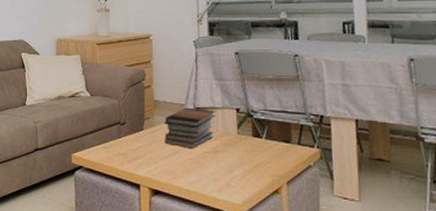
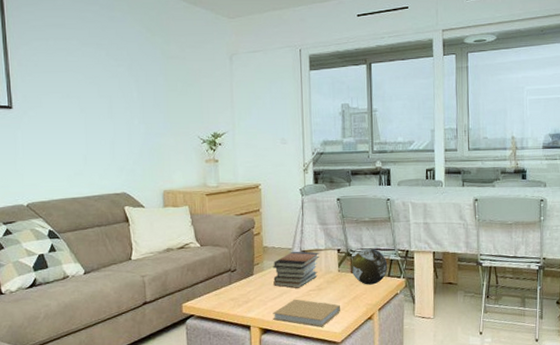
book: none [164,160,240,196] -> present [273,299,340,327]
decorative orb: none [252,110,298,153] -> present [351,248,388,285]

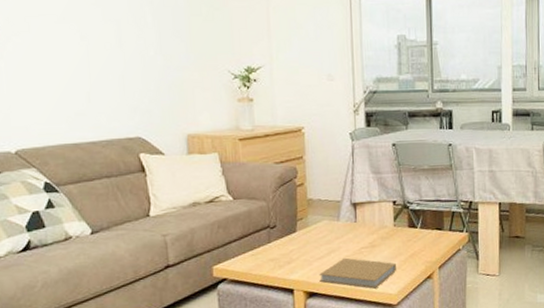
book stack: present [273,251,319,288] -> none [319,203,372,246]
decorative orb: present [351,248,388,285] -> none [408,199,449,241]

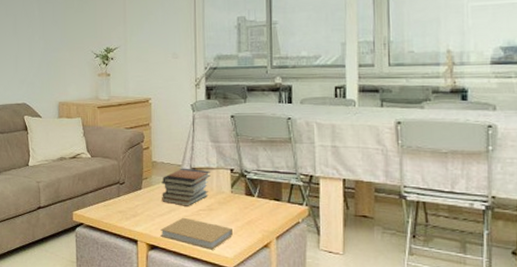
book stack: none [319,203,372,246] -> present [161,168,210,206]

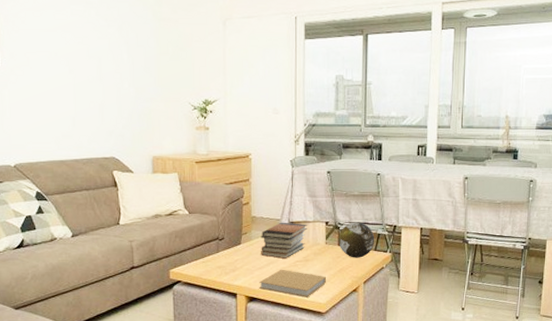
decorative orb: none [245,170,288,210] -> present [338,222,375,258]

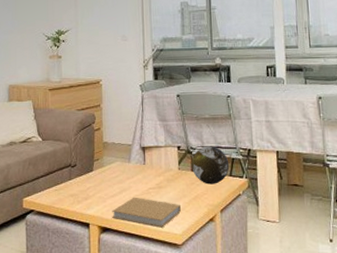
book stack: present [261,222,307,259] -> none [112,147,159,186]

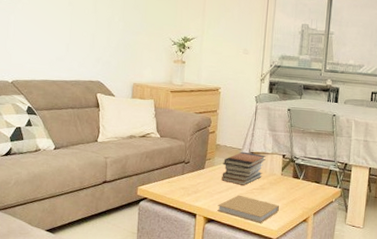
book stack: none [112,147,159,186] -> present [221,151,266,186]
decorative orb: present [191,146,230,185] -> none [293,157,327,191]

